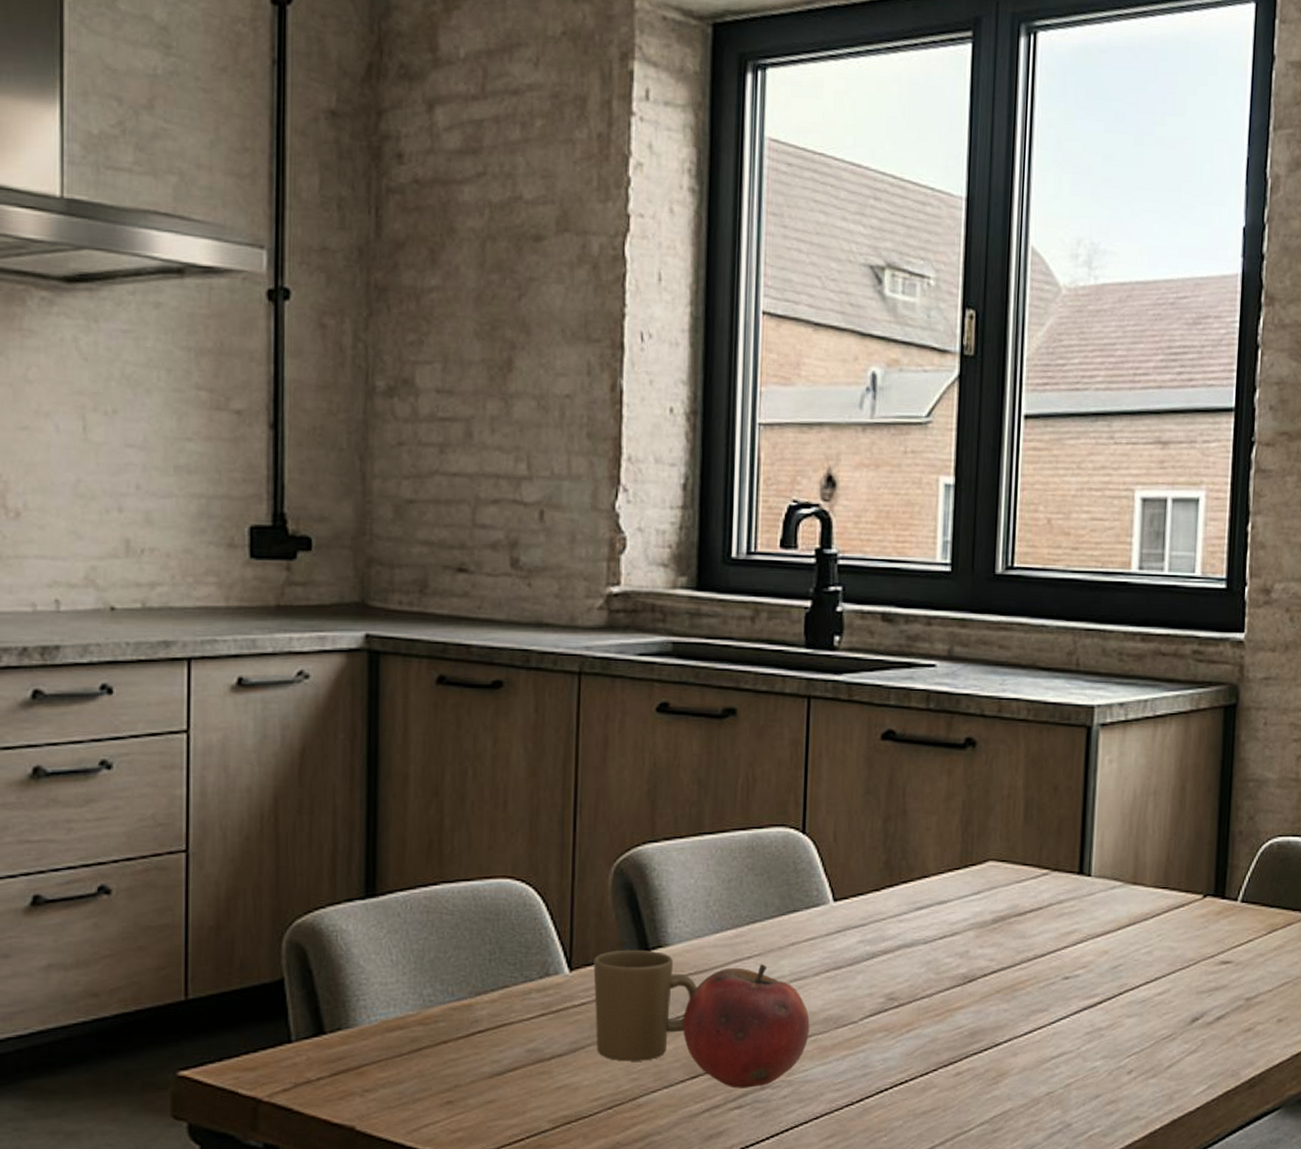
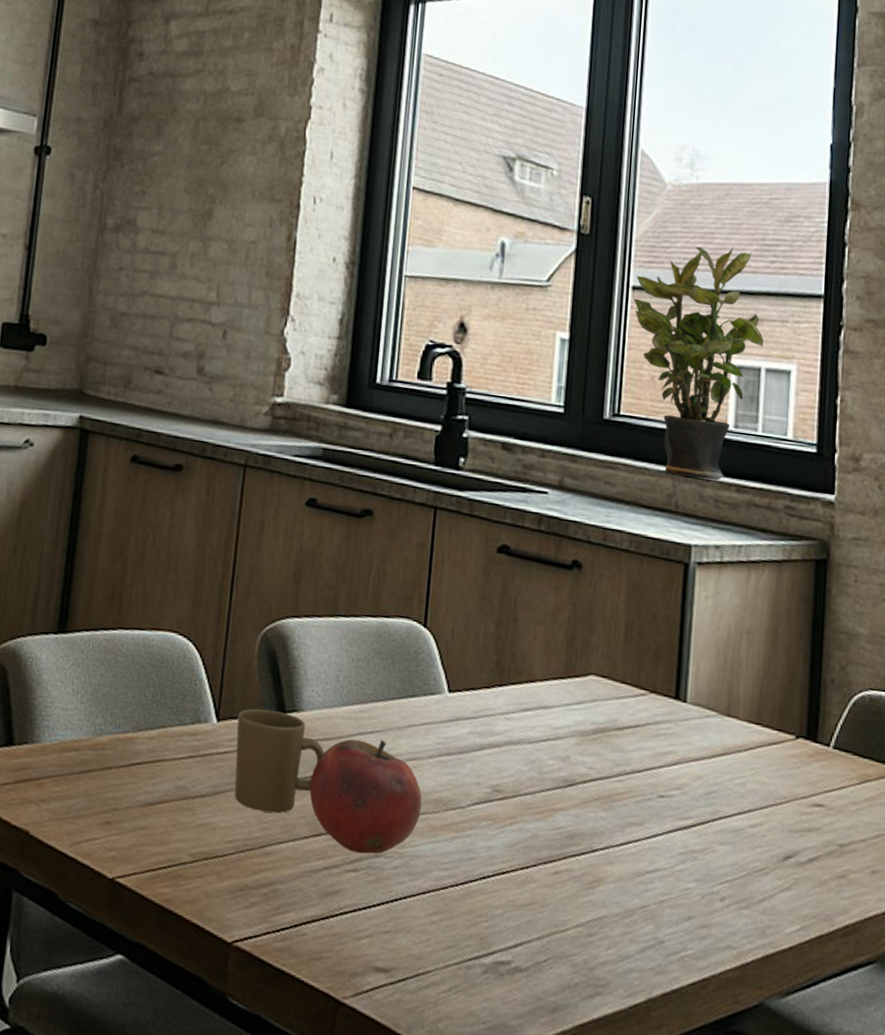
potted plant: none [1026,359,1171,631] -> present [634,246,764,481]

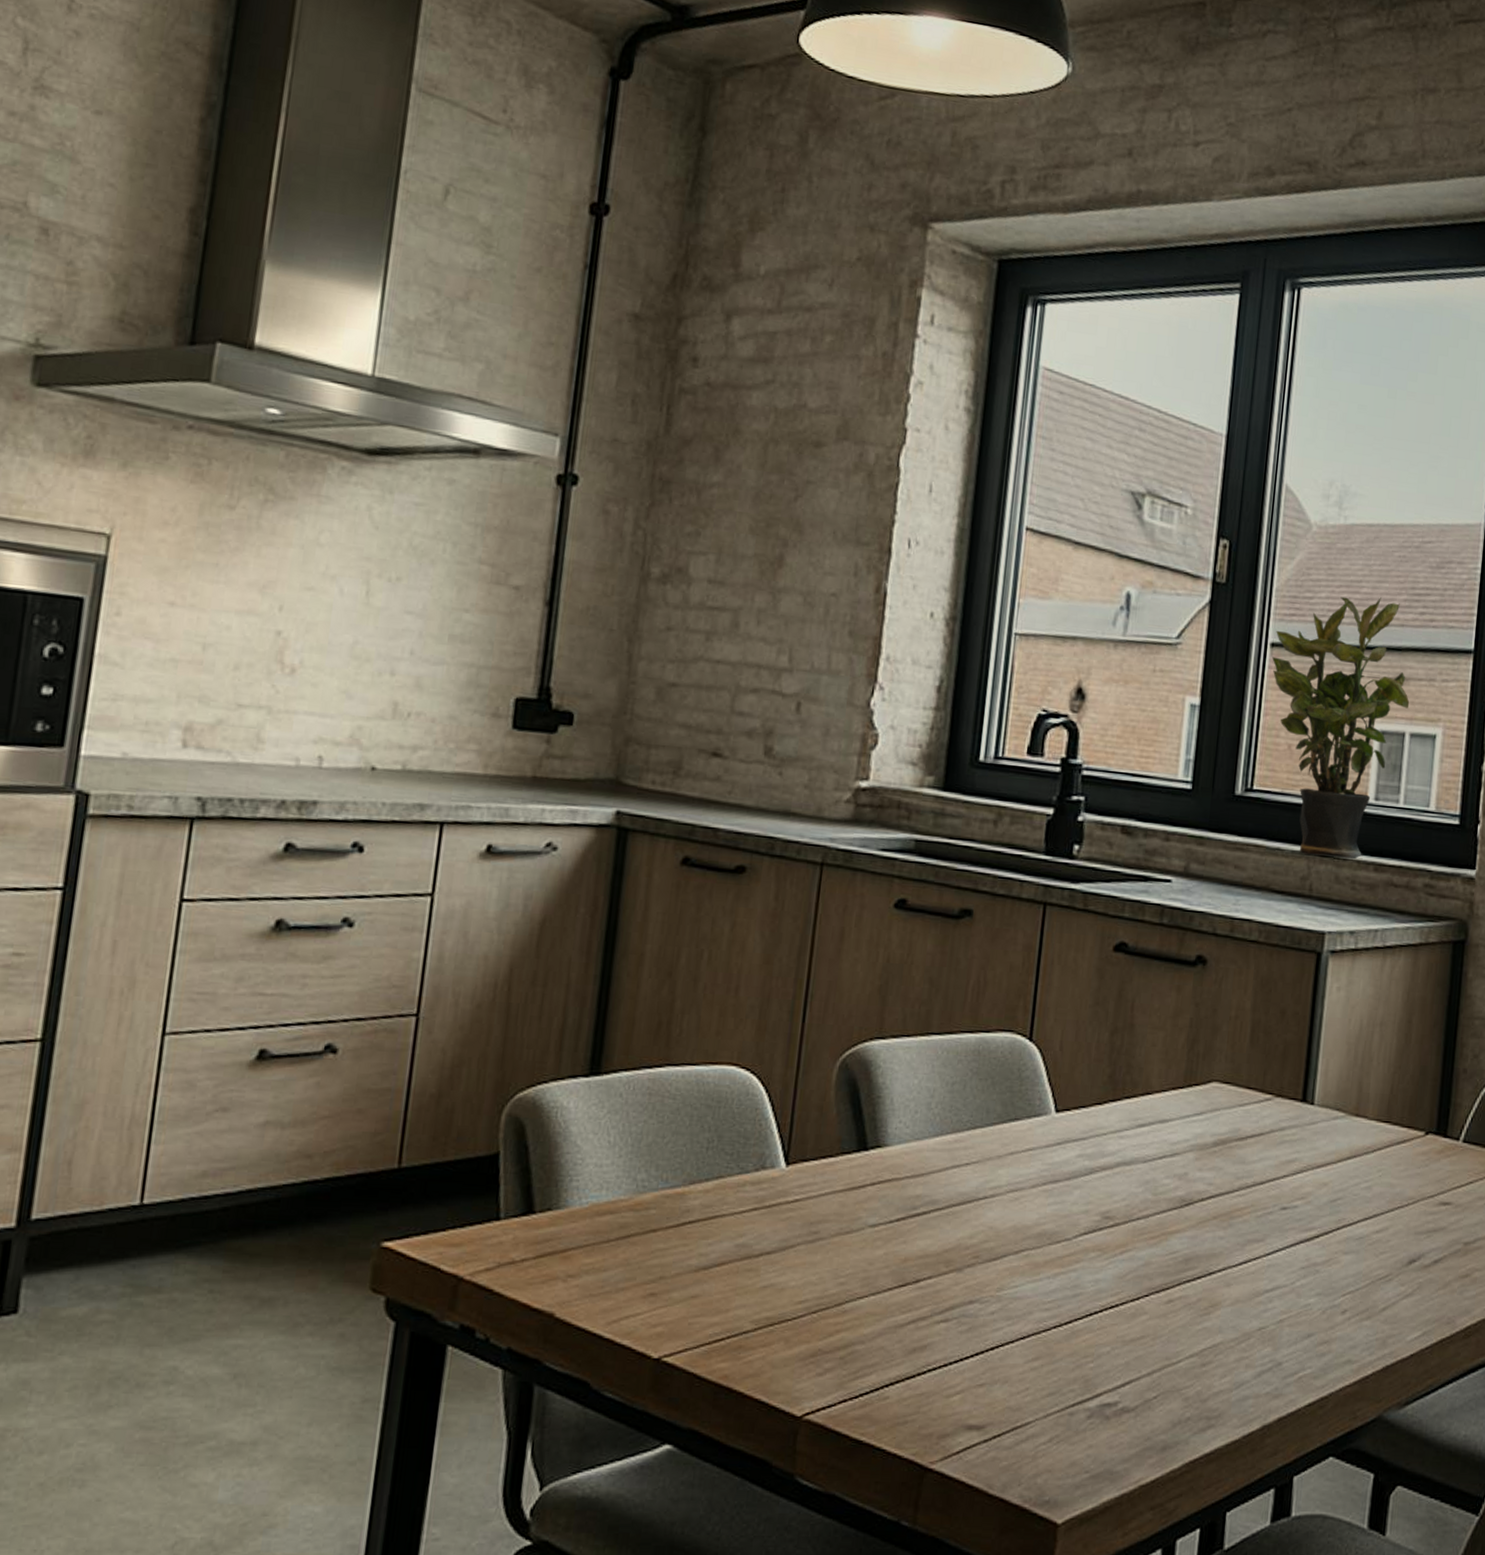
mug: present [234,708,325,813] -> none [806,1147,913,1265]
fruit: present [309,739,422,854] -> none [894,1172,1024,1301]

